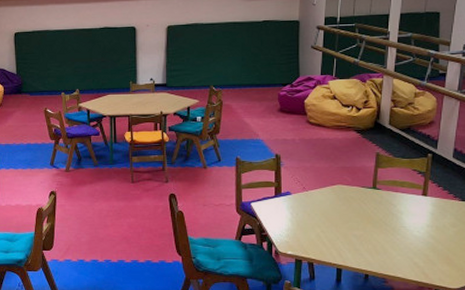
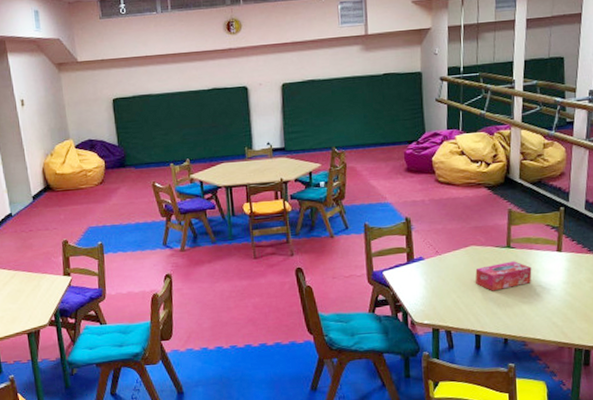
tissue box: none [340,202,396,229] -> present [475,261,532,291]

